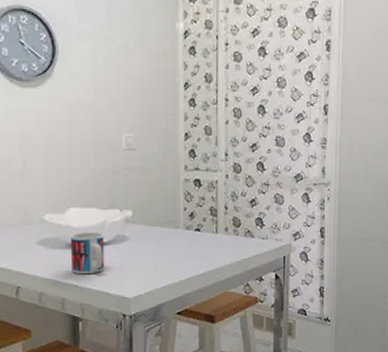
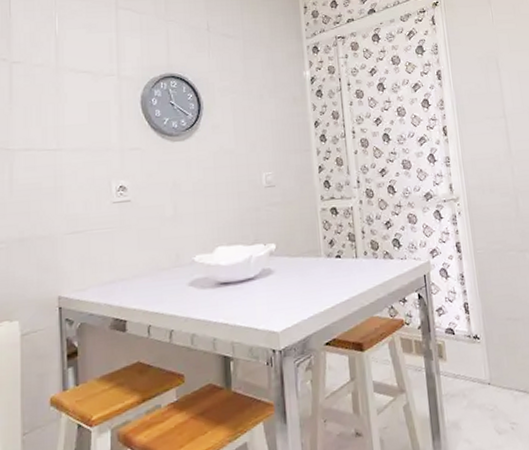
mug: present [70,232,105,275] -> none [218,268,253,312]

